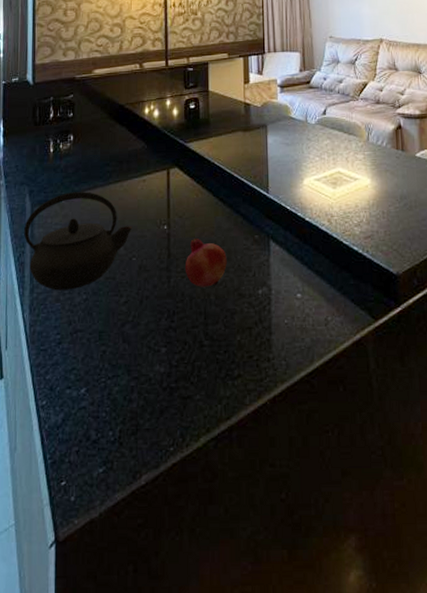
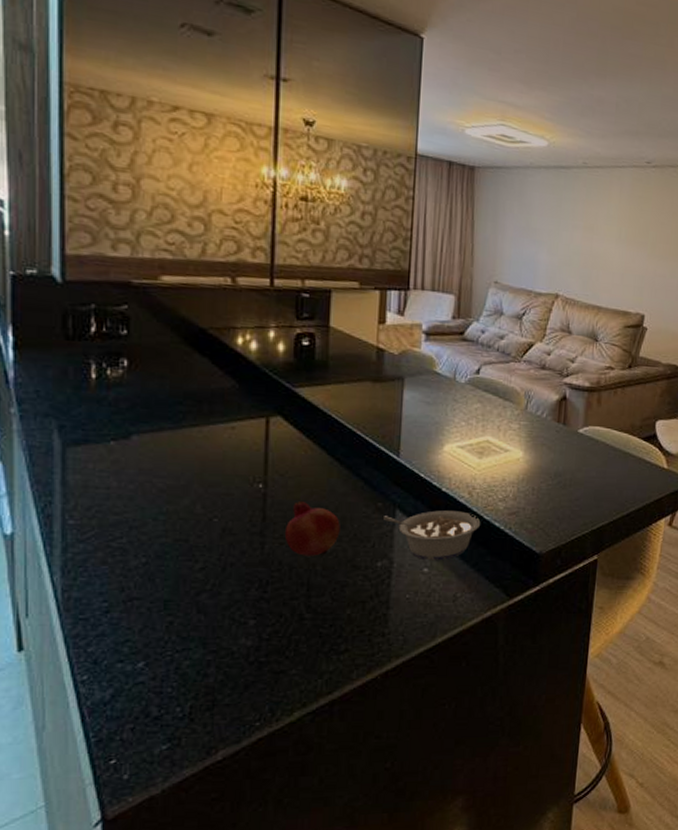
kettle: present [24,191,133,291] -> none [51,433,215,552]
legume: none [261,238,342,287] -> present [384,510,481,561]

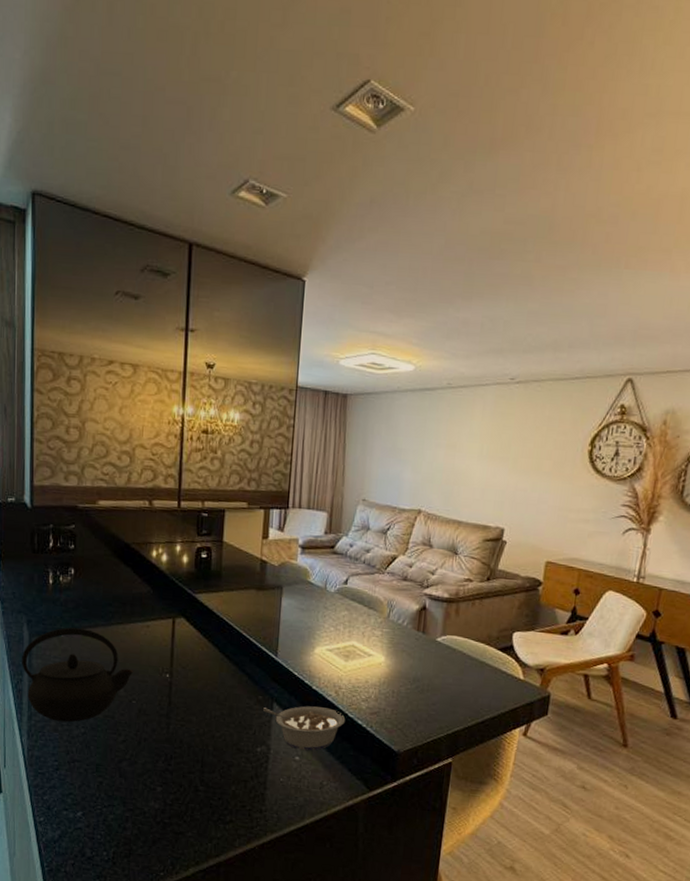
kettle: none [51,433,215,552] -> present [22,627,134,723]
fruit: present [284,500,340,556] -> none [184,690,228,738]

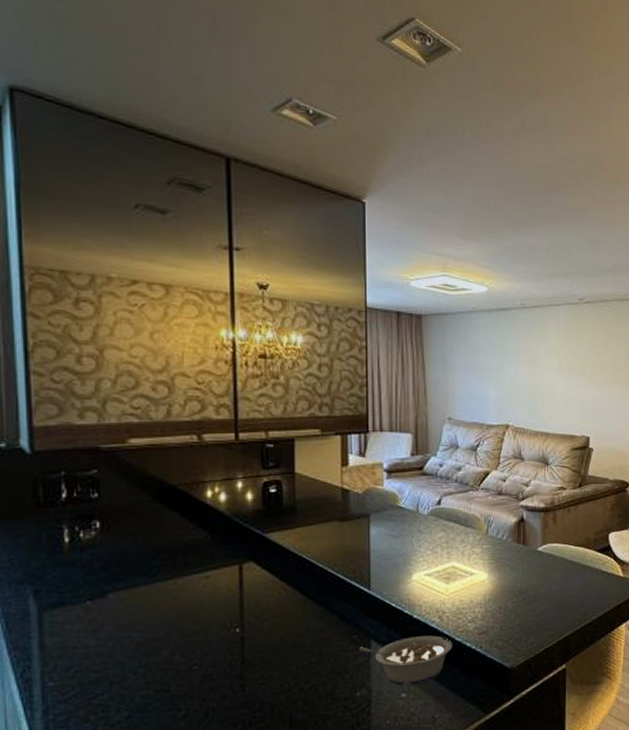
kettle: present [22,627,134,723] -> none [28,591,193,710]

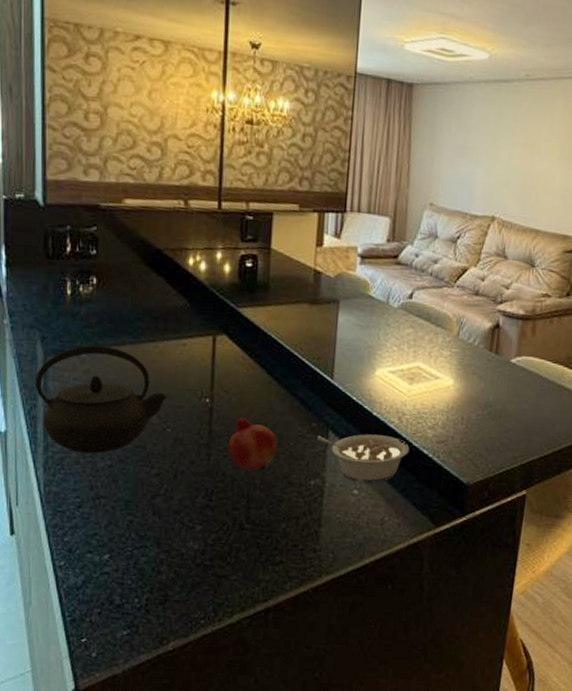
kettle: none [28,591,193,710] -> present [35,345,168,454]
fruit: none [264,640,318,694] -> present [227,416,278,471]

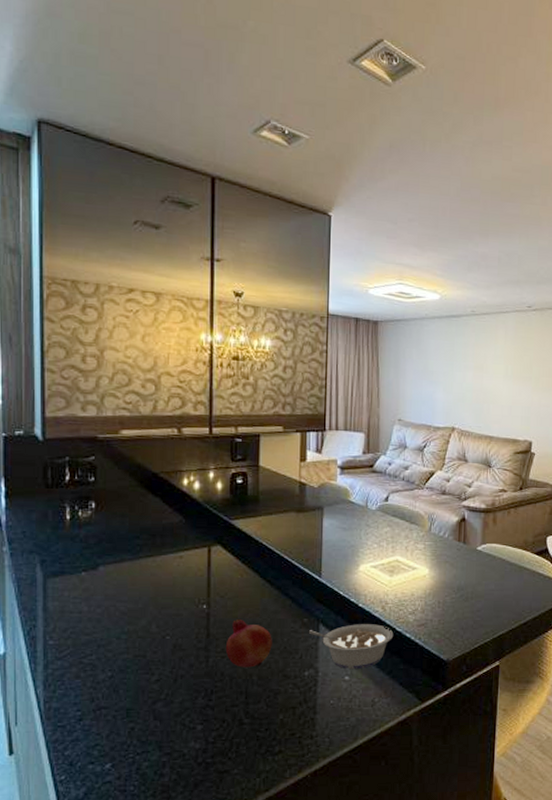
kettle: present [35,345,168,454] -> none [35,565,167,667]

